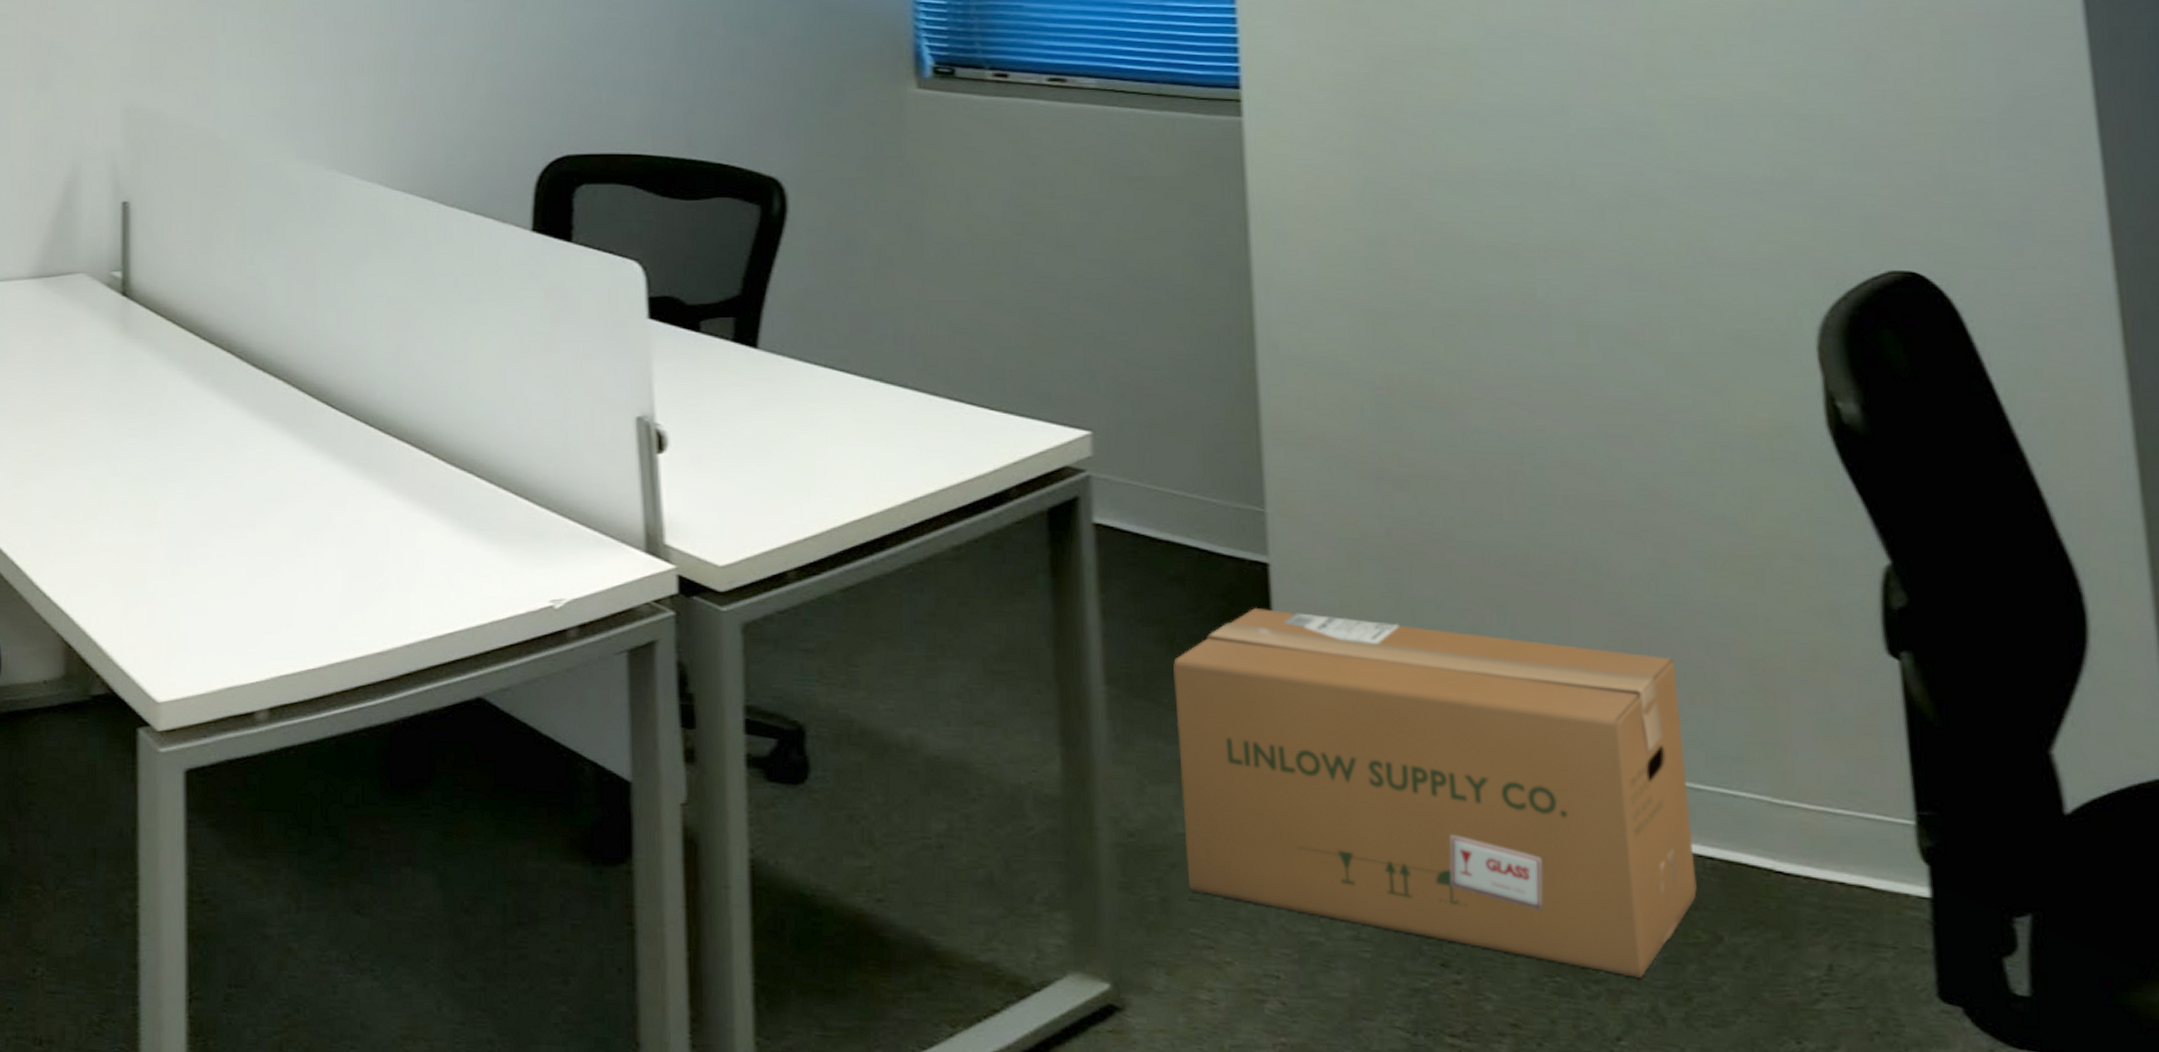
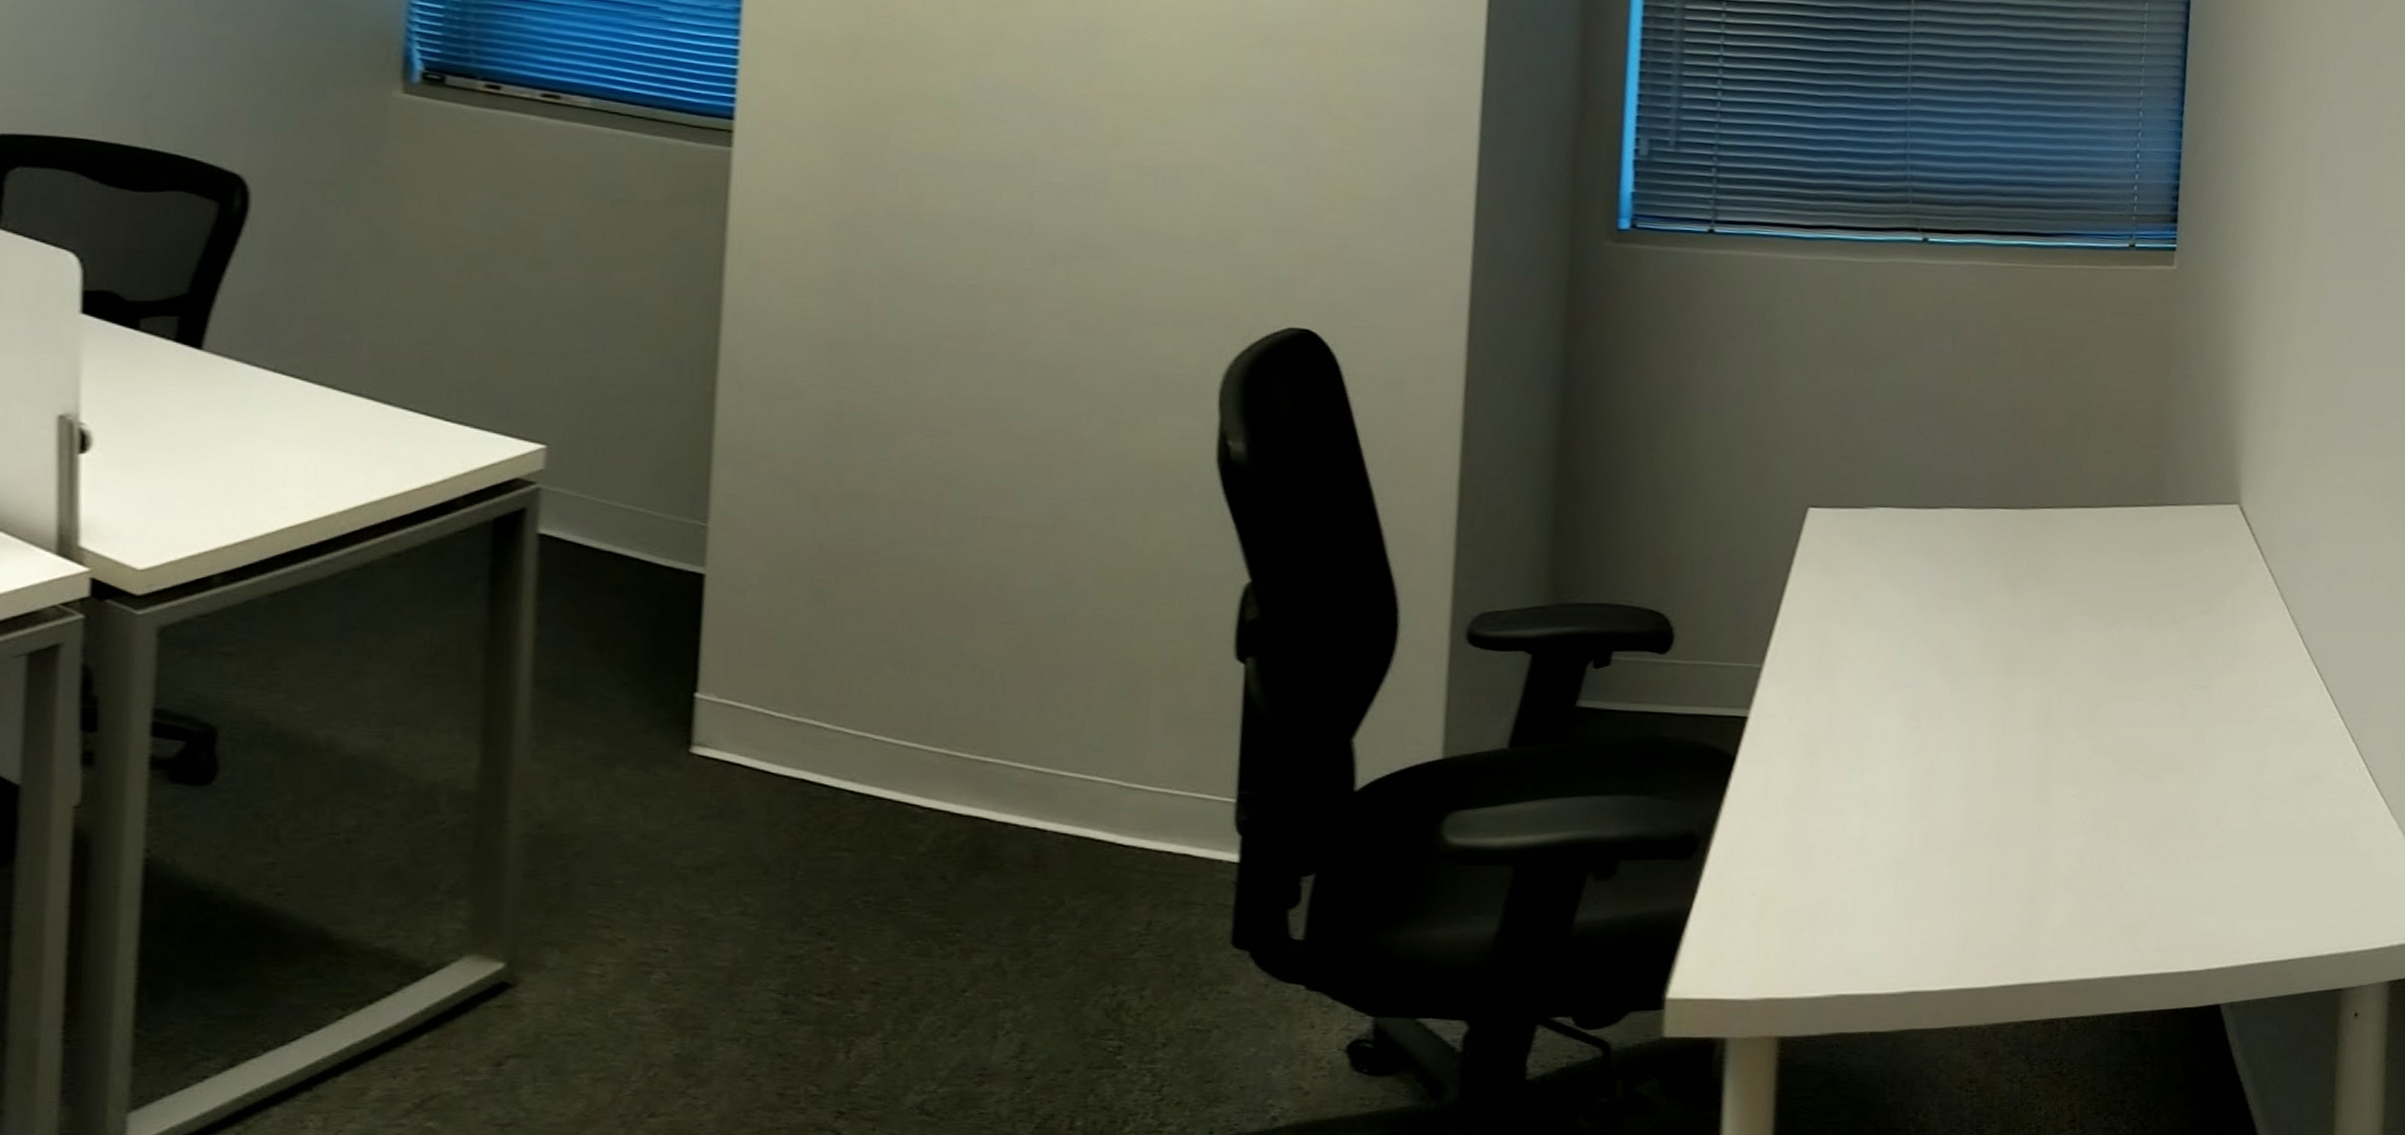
box: present [1173,607,1697,978] -> none [592,614,1058,938]

